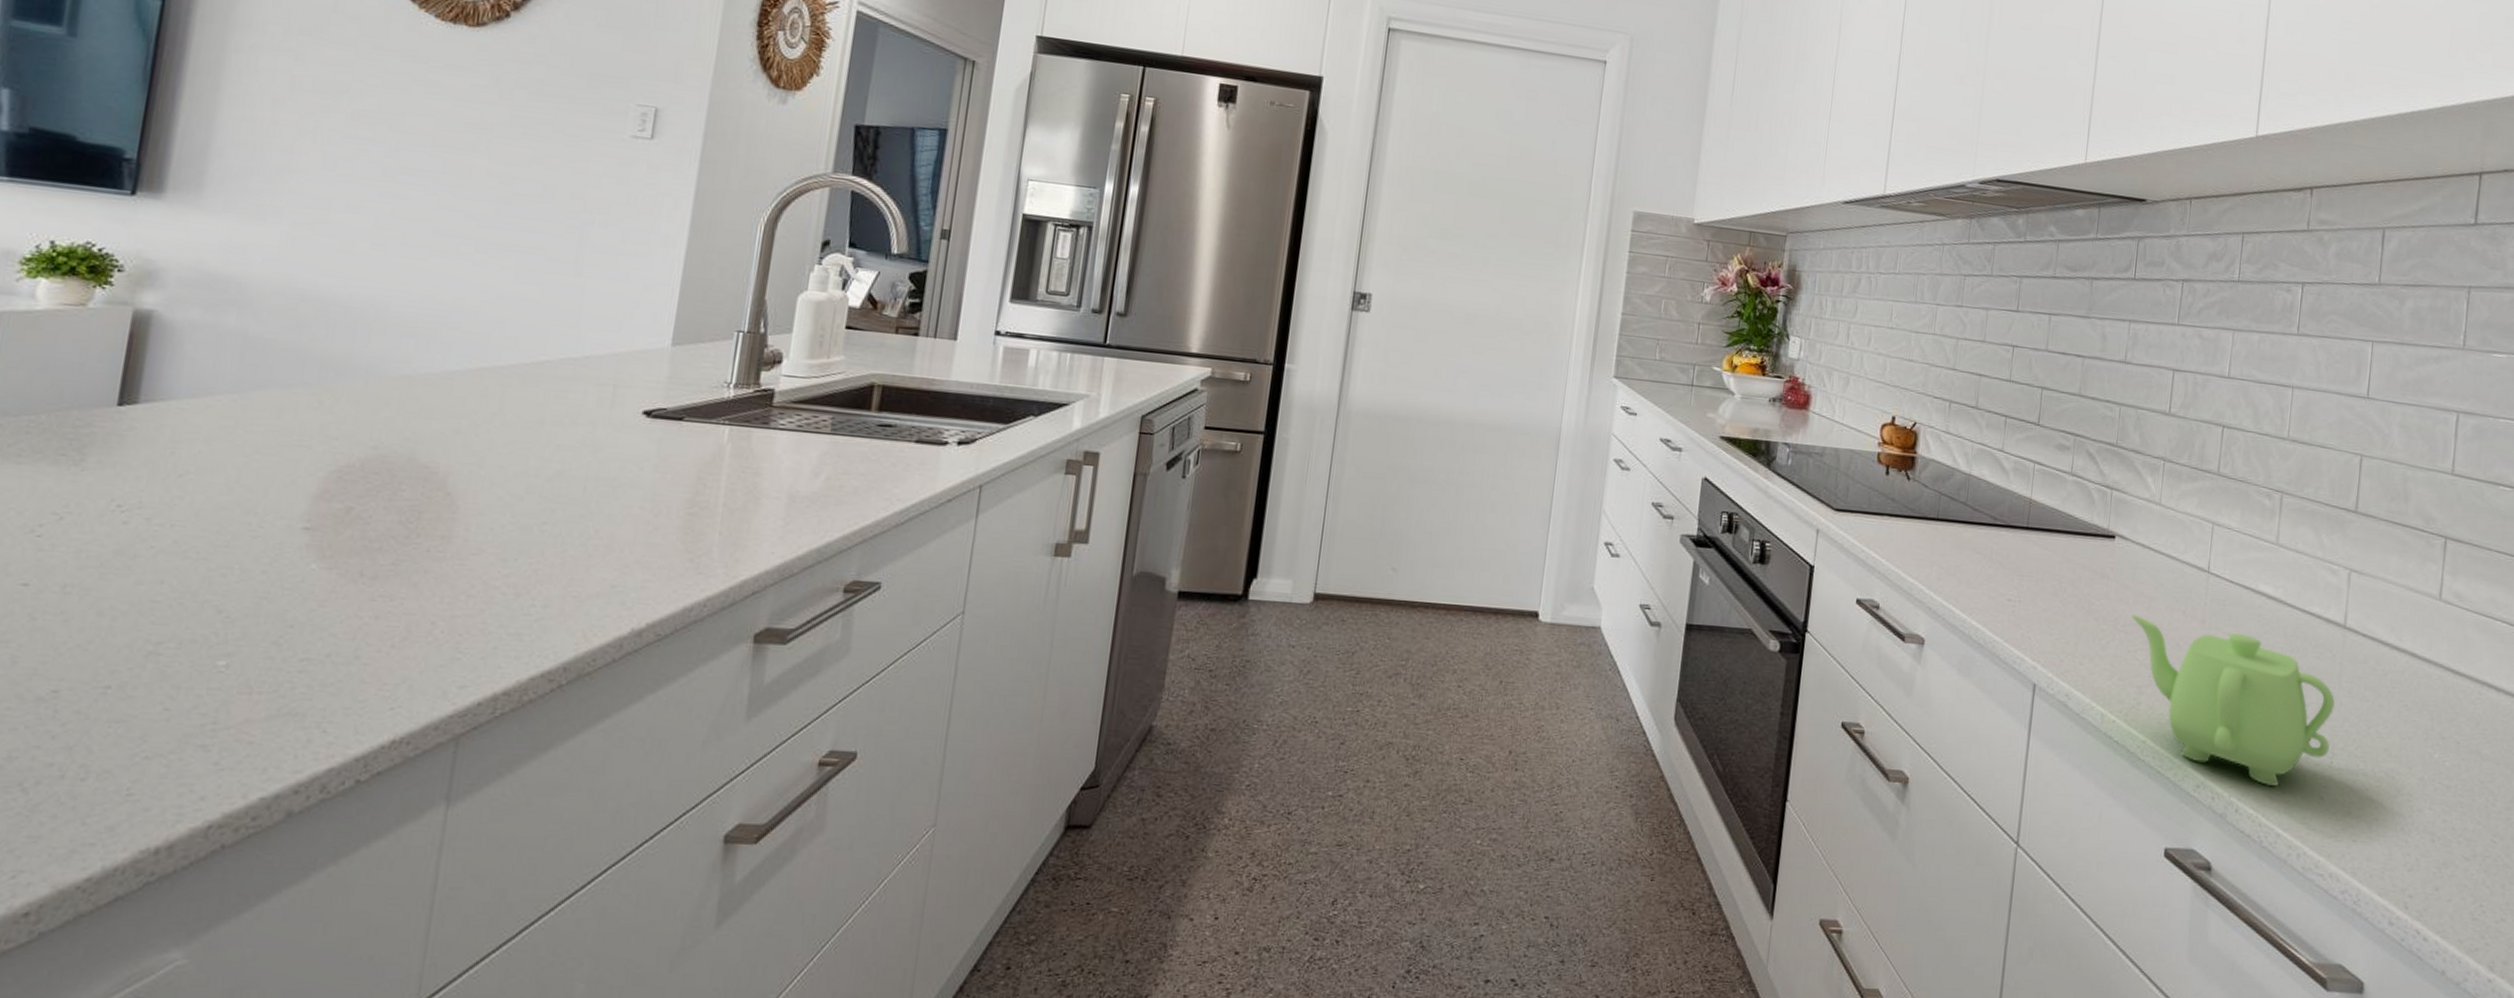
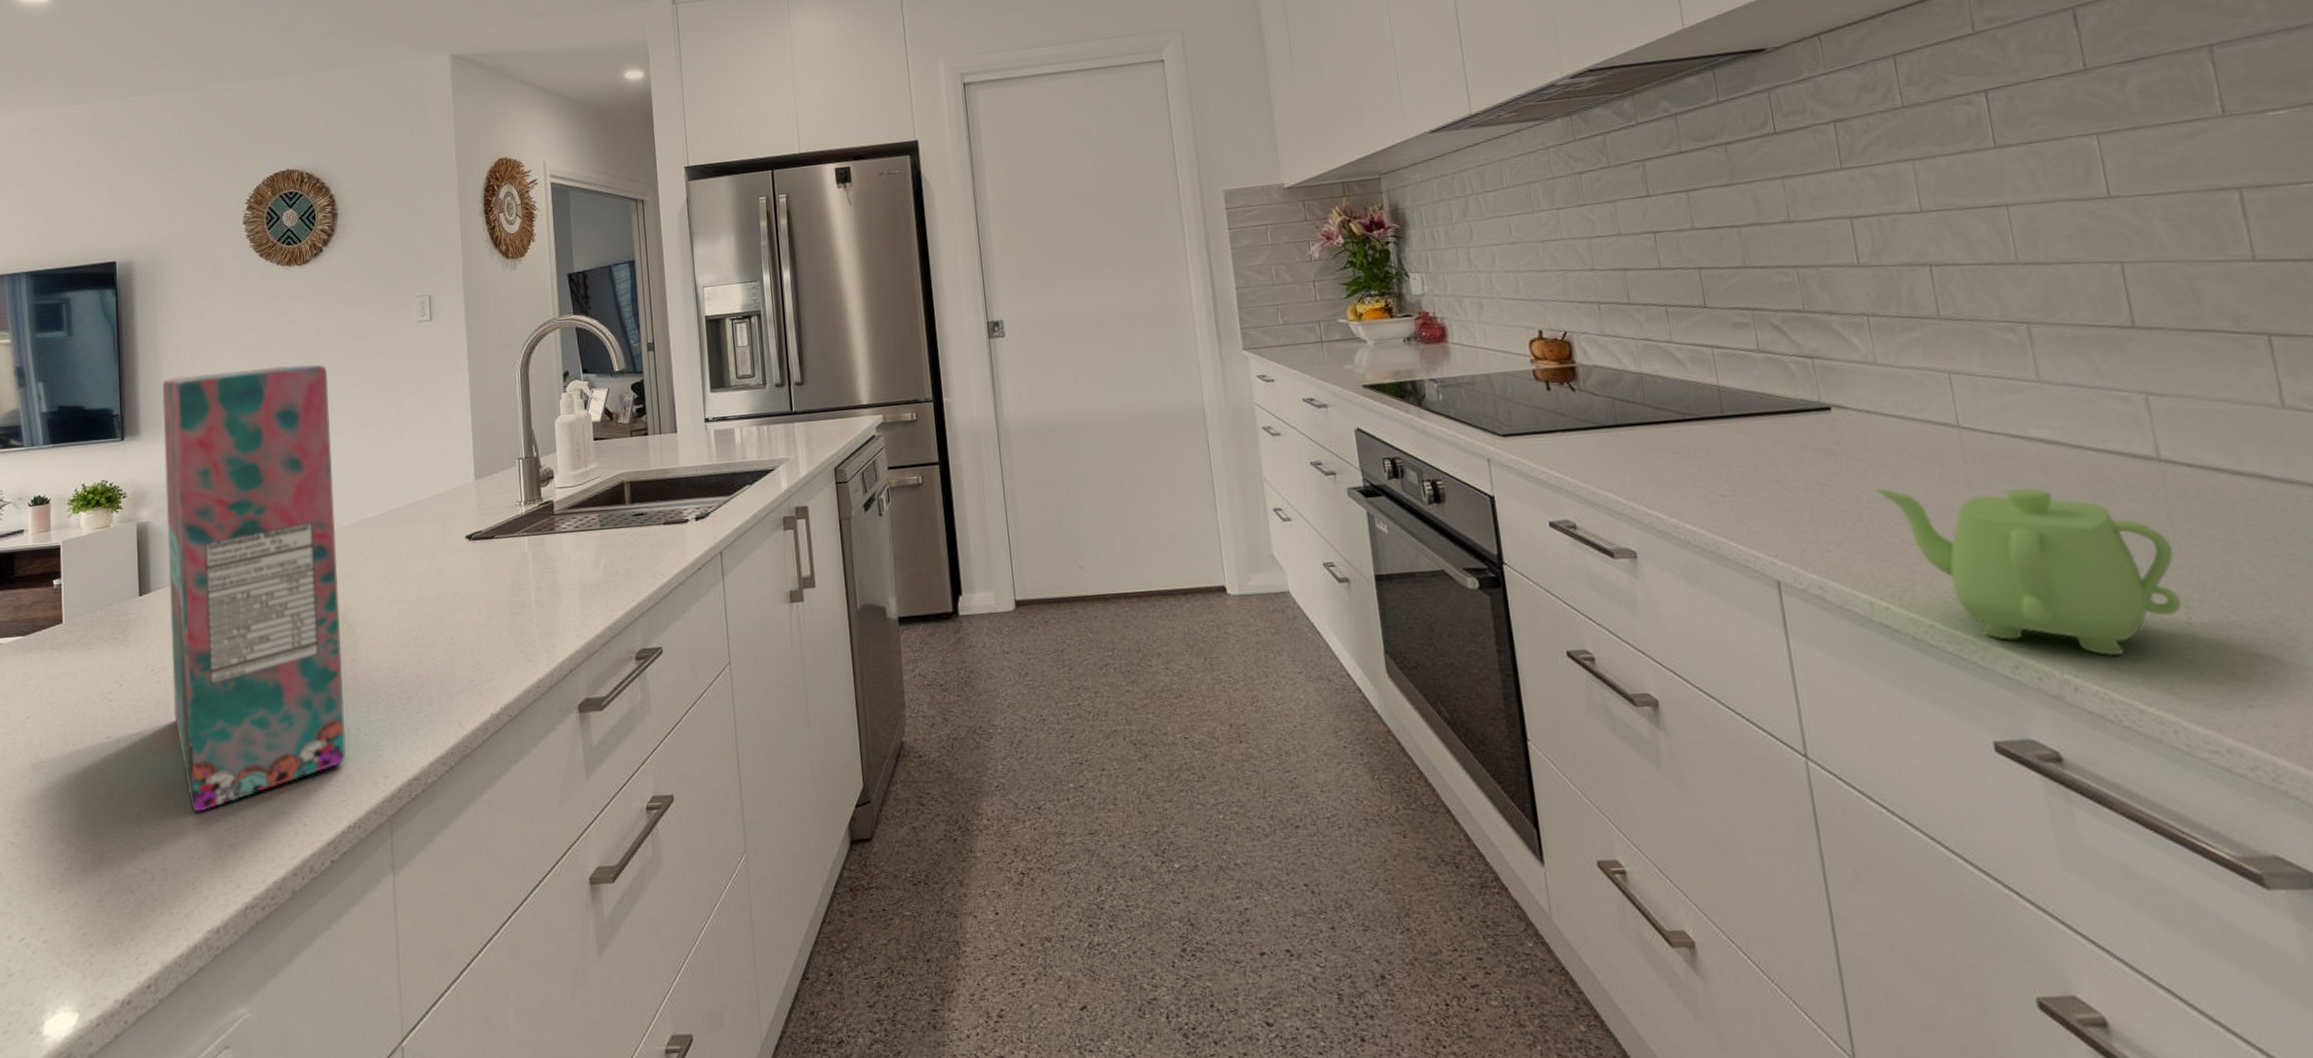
cereal box: none [143,127,484,699] -> present [162,364,346,812]

